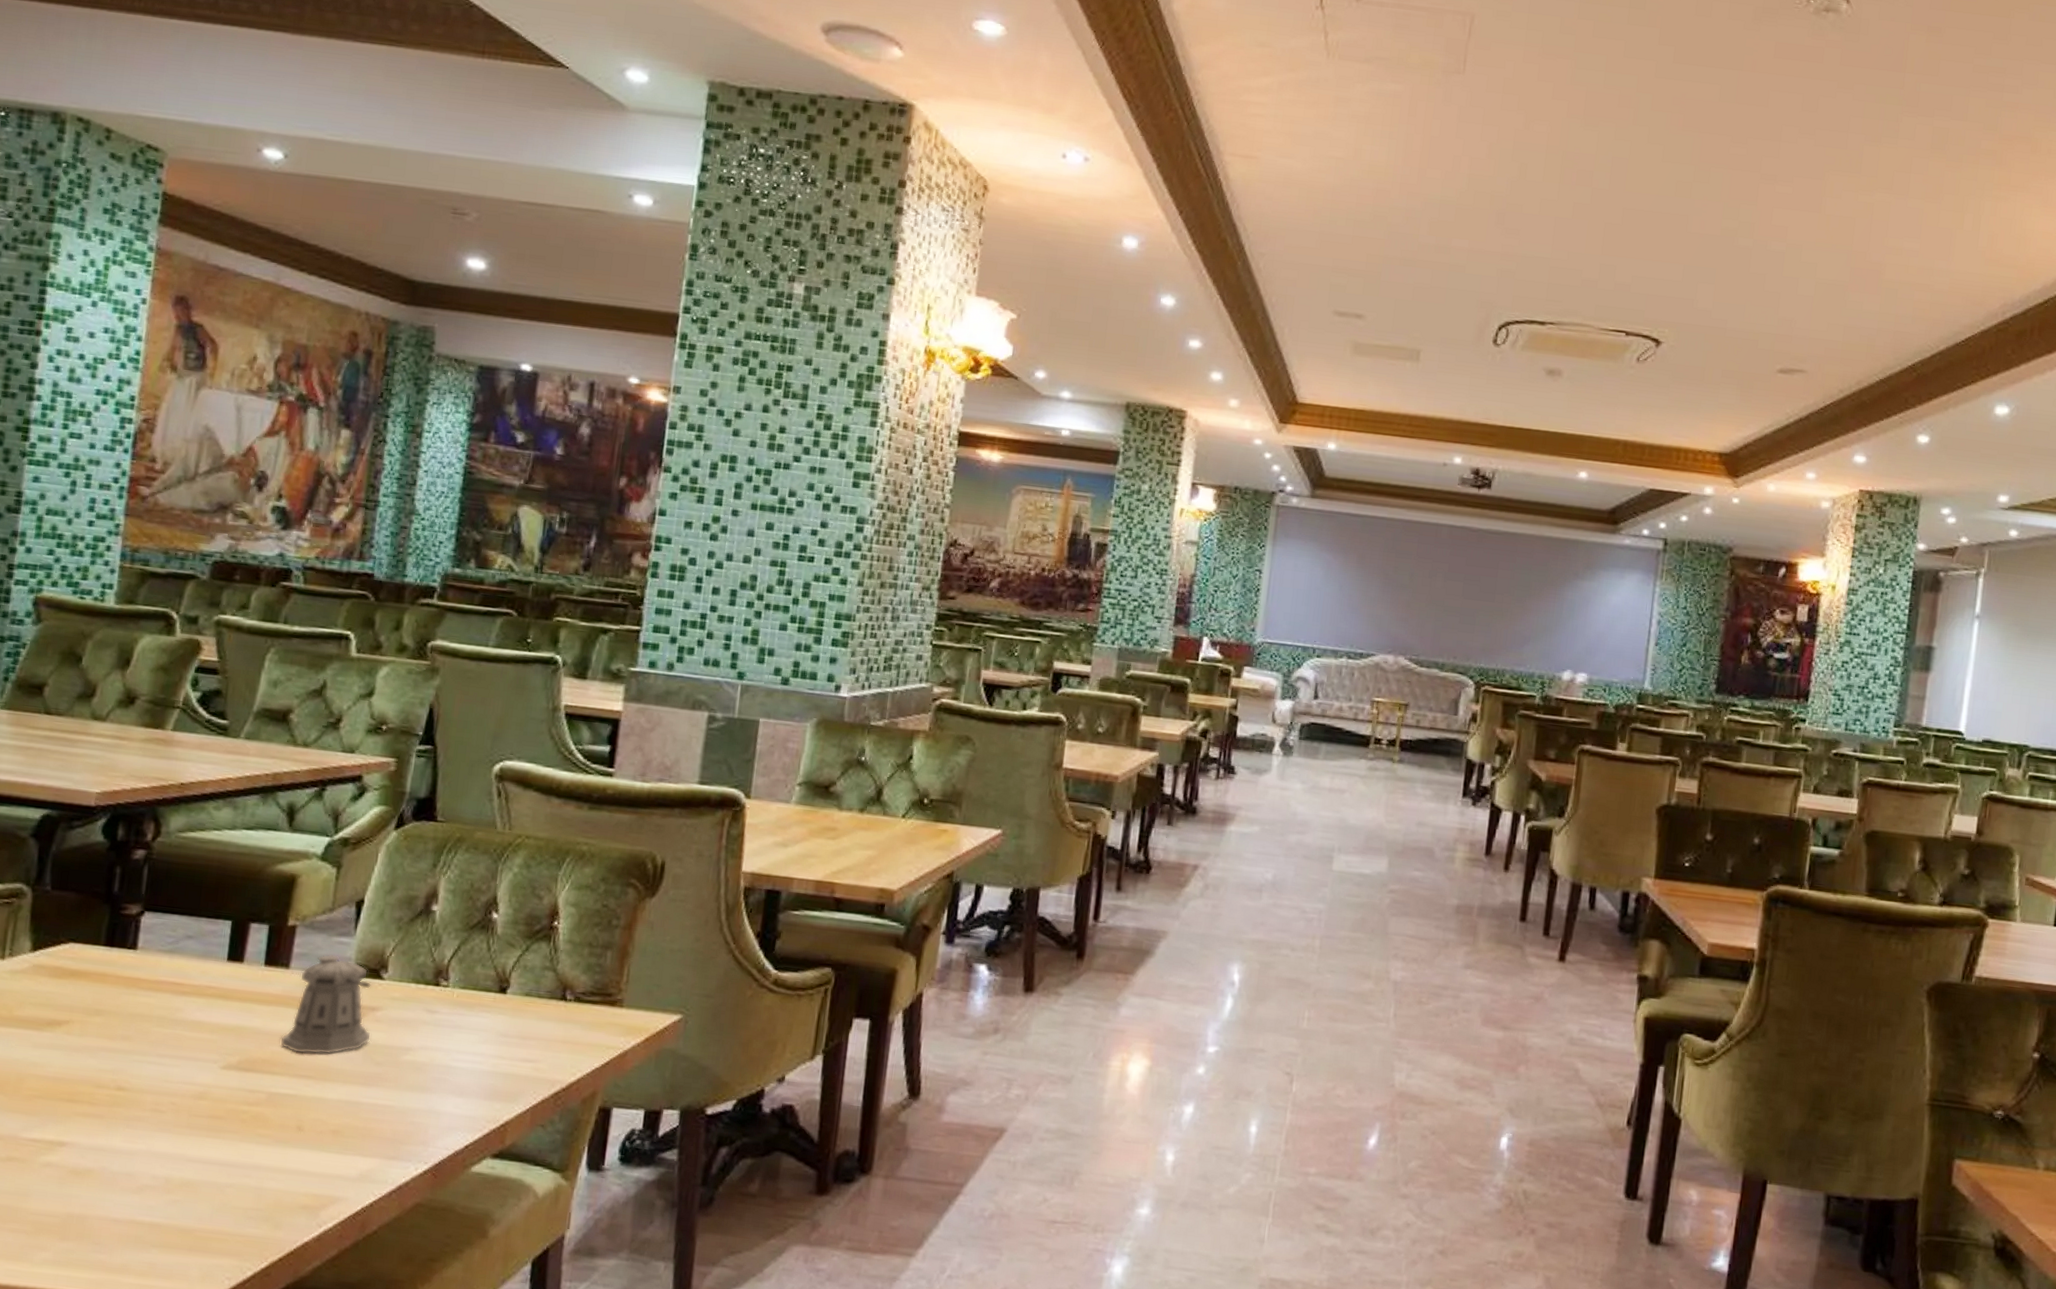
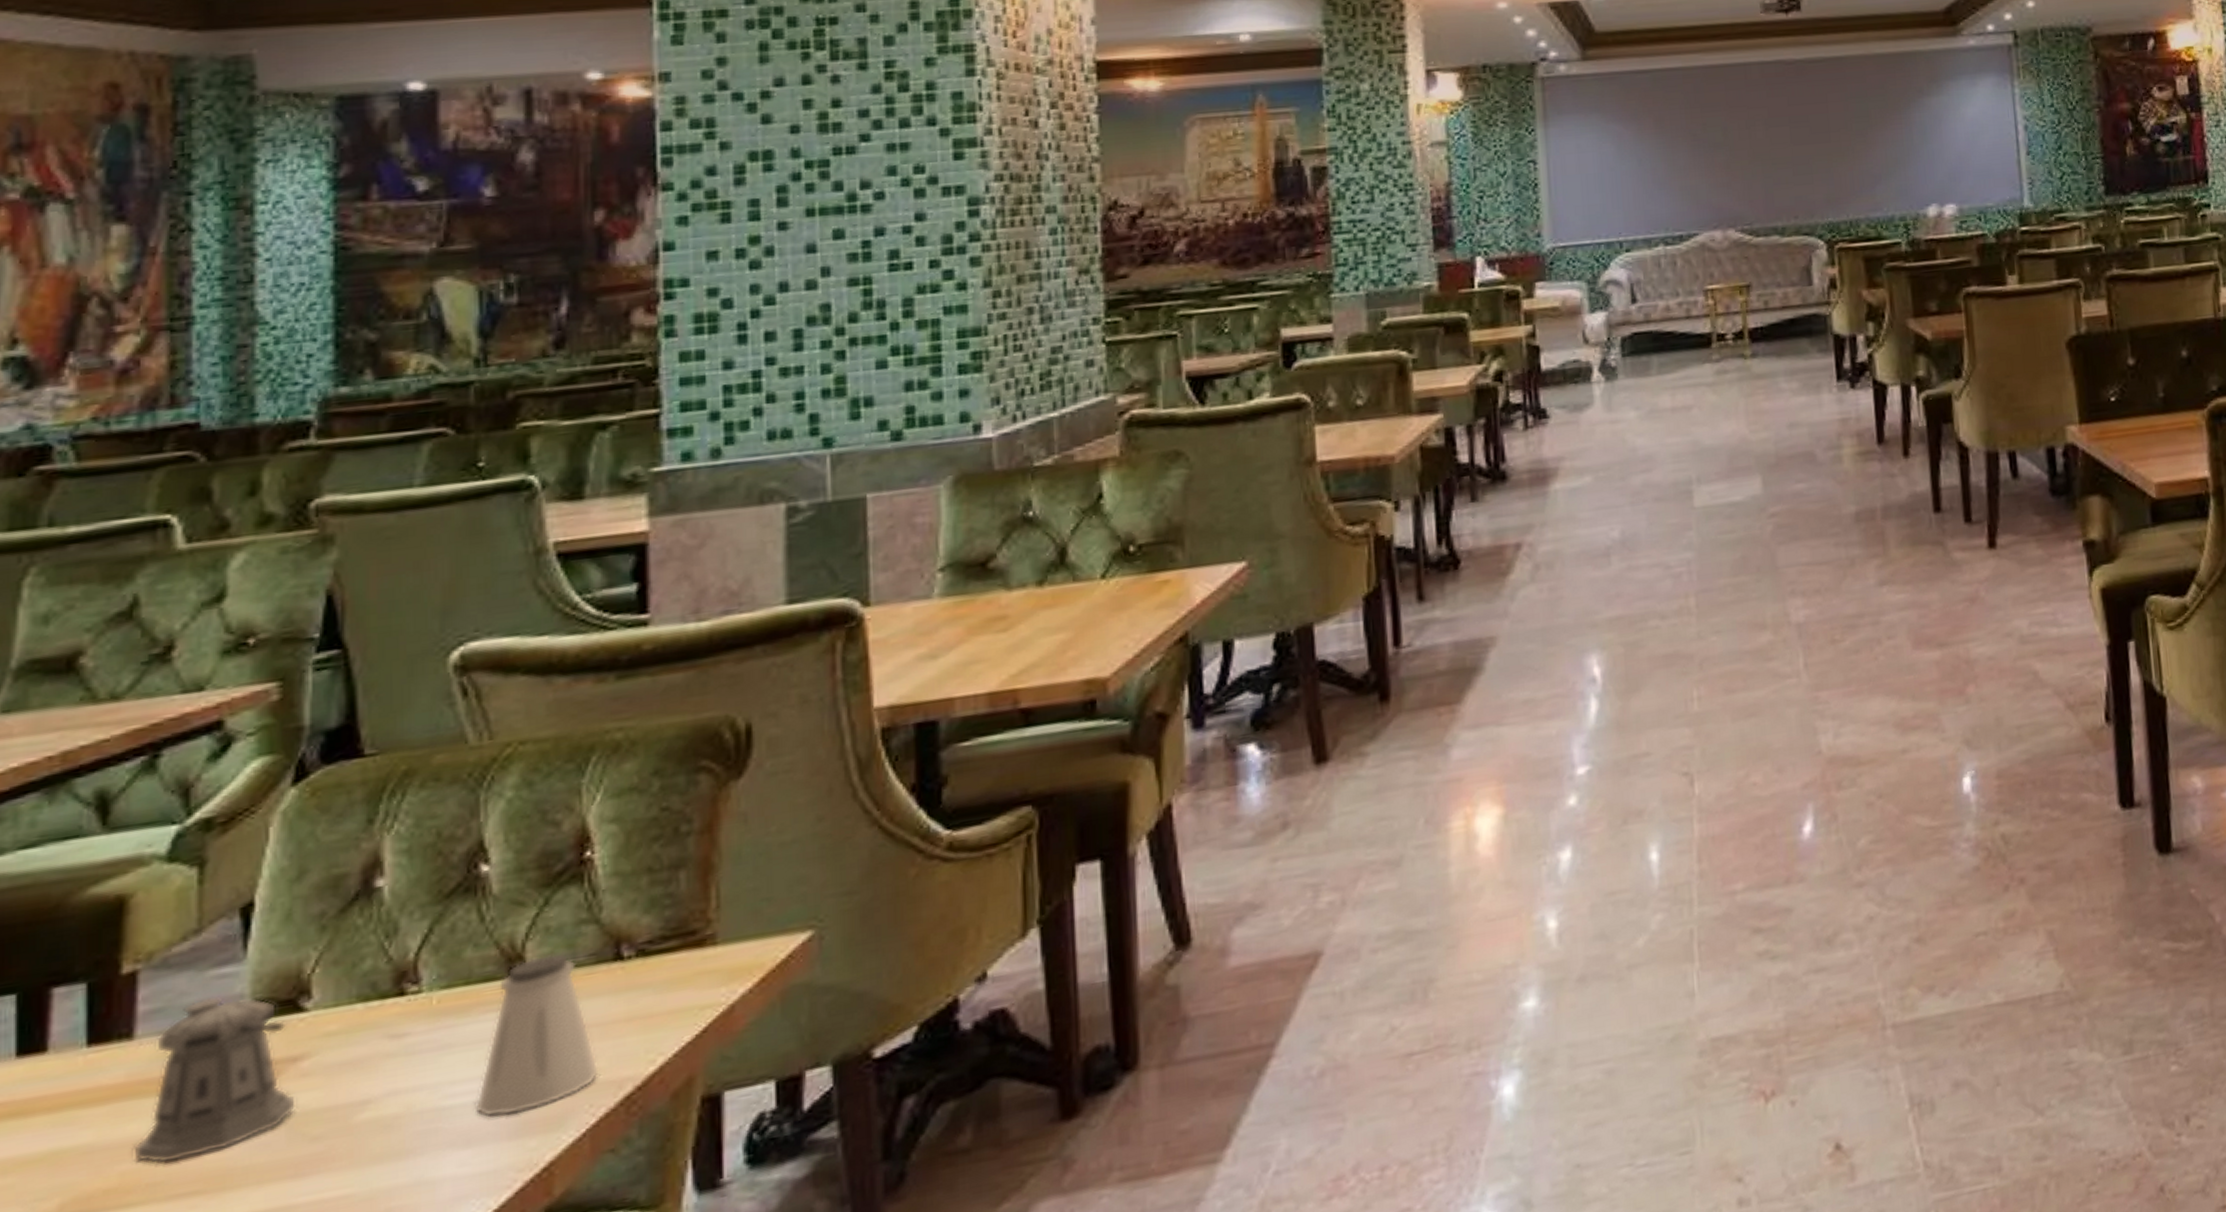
saltshaker: none [468,983,543,1084] -> present [474,952,599,1118]

